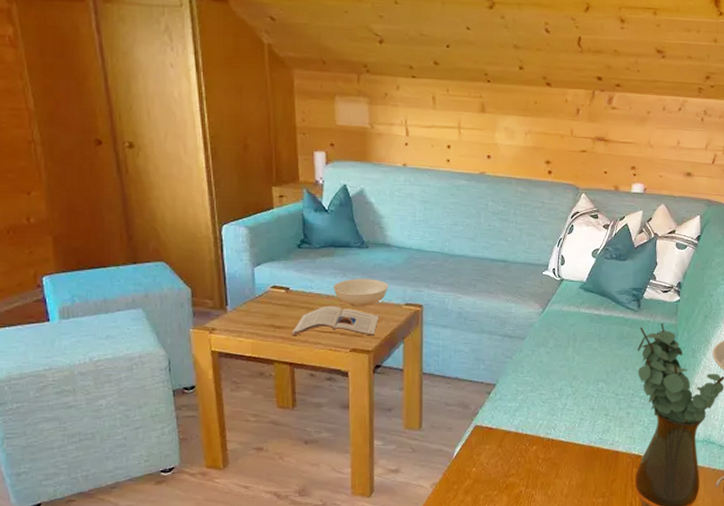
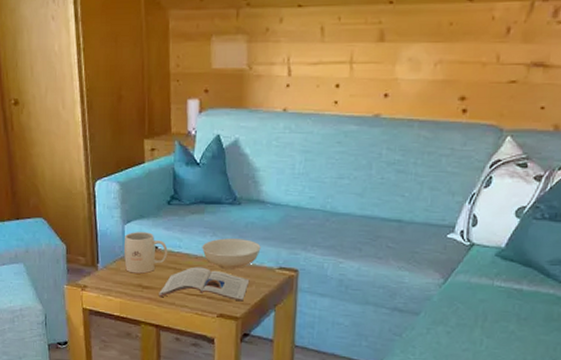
mug: none [254,274,300,314] -> present [123,232,168,274]

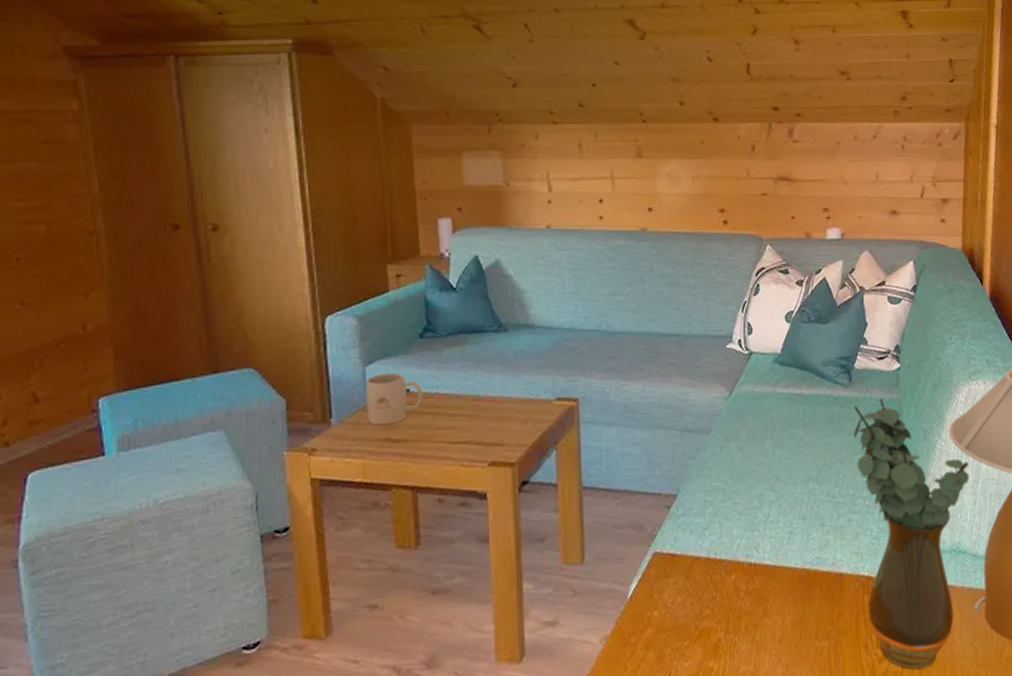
magazine: present [159,267,250,302] -> none [414,407,525,452]
bowl: present [202,238,261,270] -> none [465,370,534,407]

